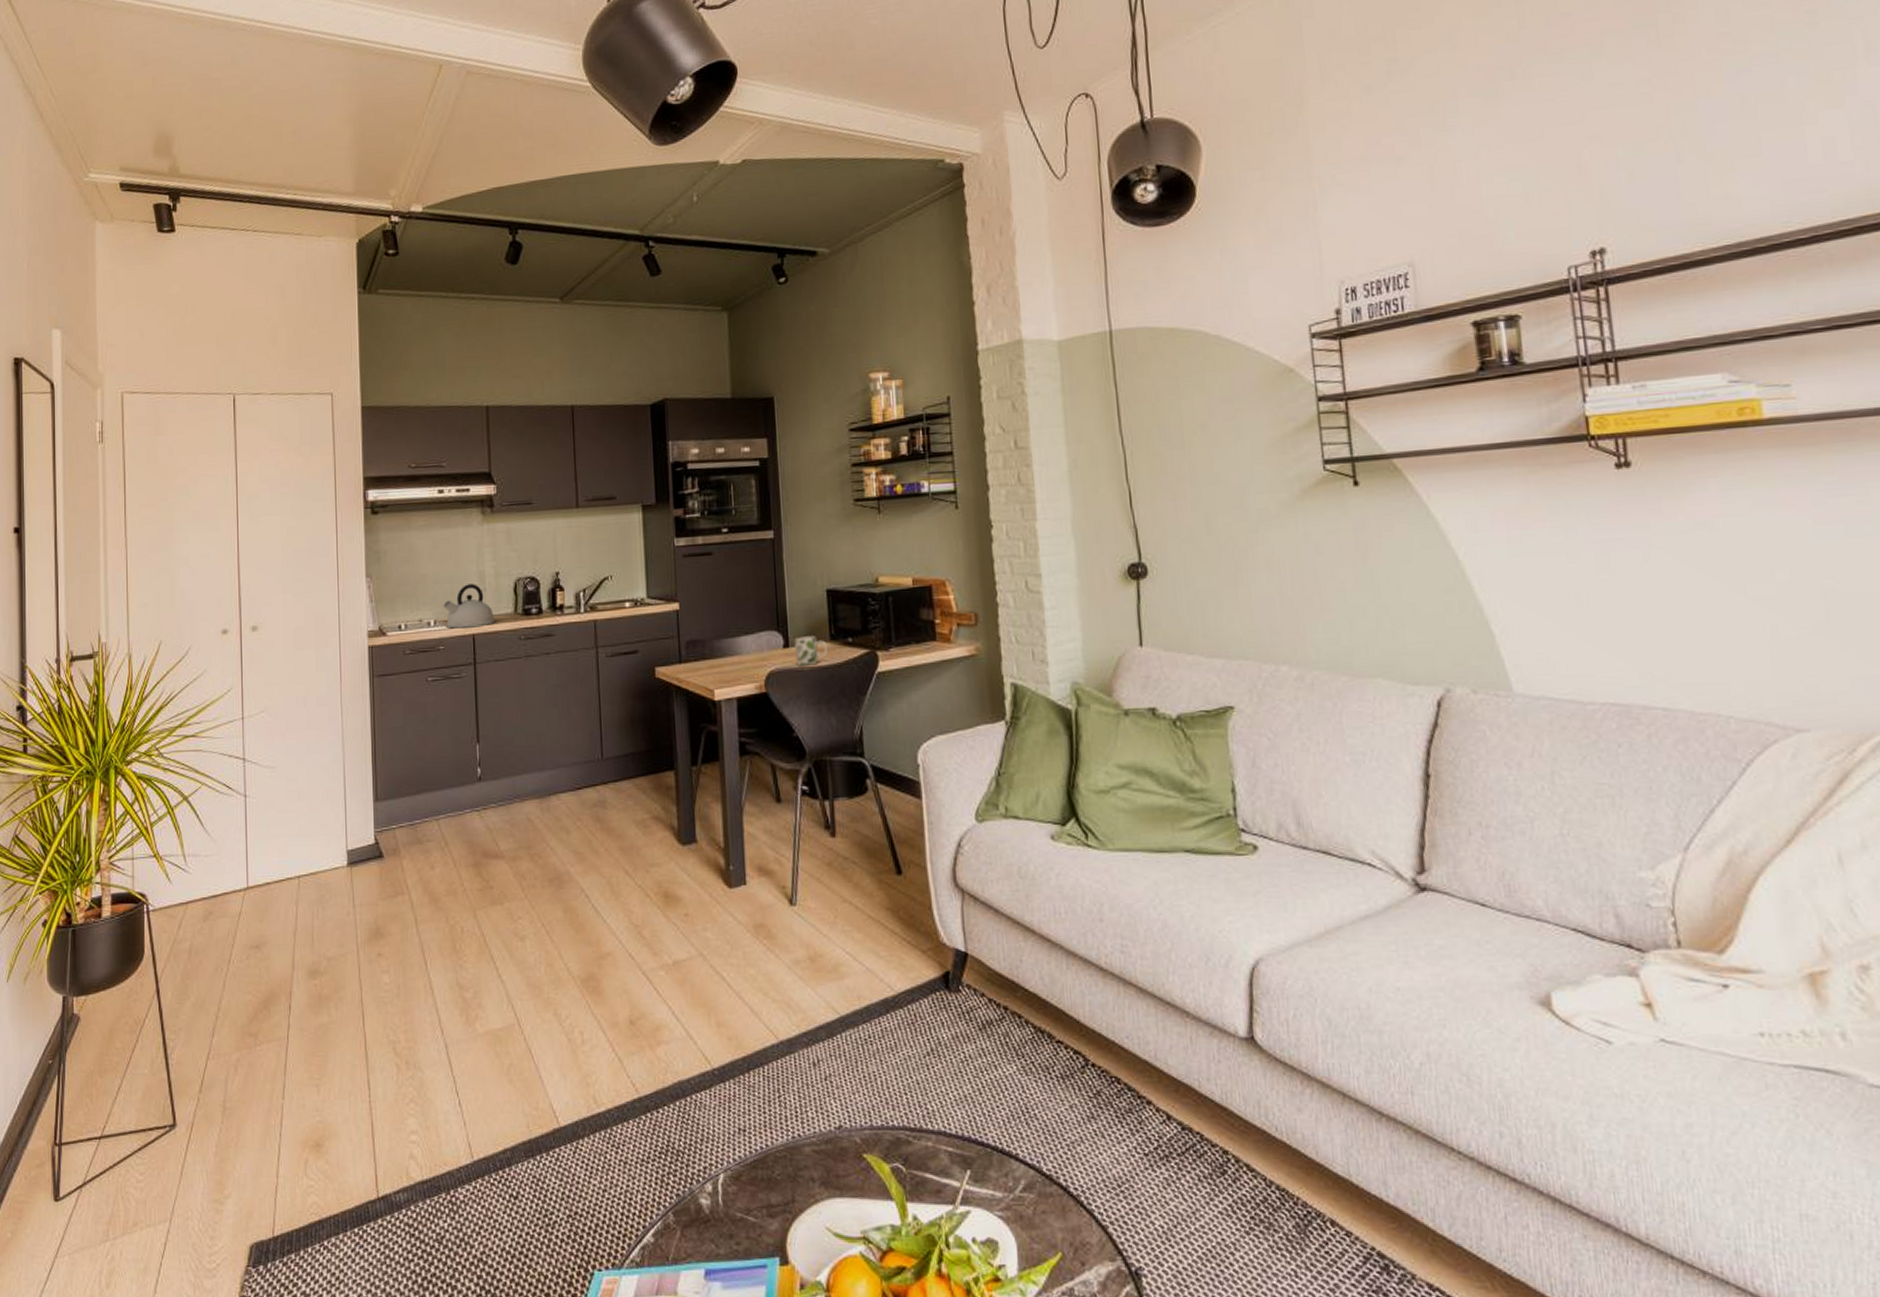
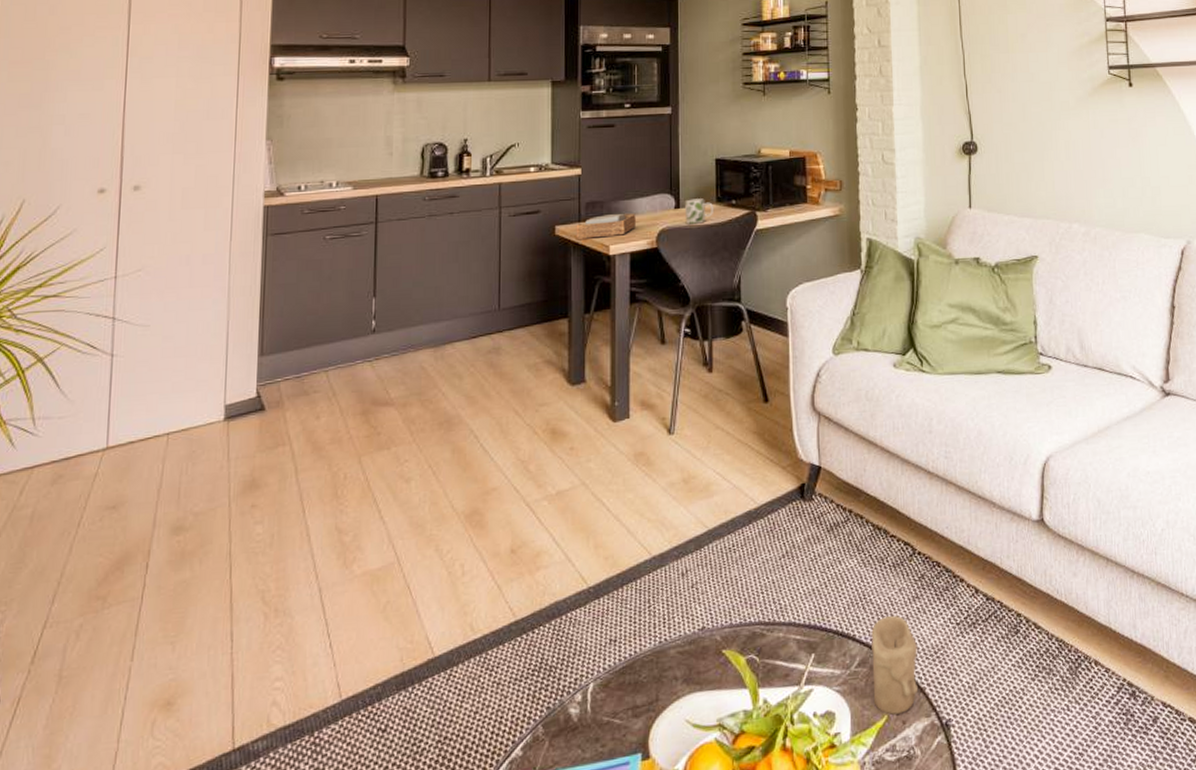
kettle: present [443,584,496,629] -> none [347,148,401,190]
napkin holder: none [677,652,741,682] -> present [576,213,636,239]
candle: none [1037,1135,1099,1253] -> present [871,615,919,715]

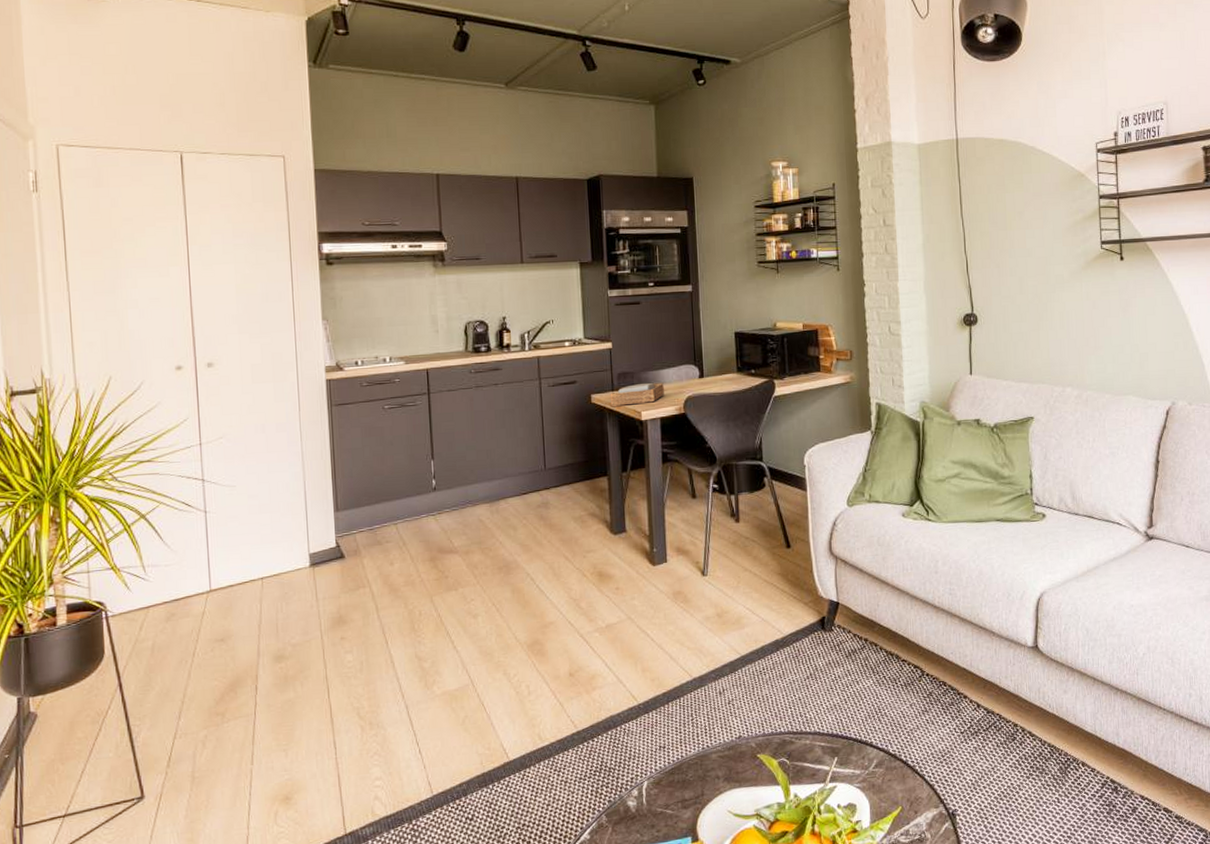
mug: present [684,198,714,224] -> none [707,368,736,392]
candle: present [871,615,919,715] -> none [886,726,928,806]

